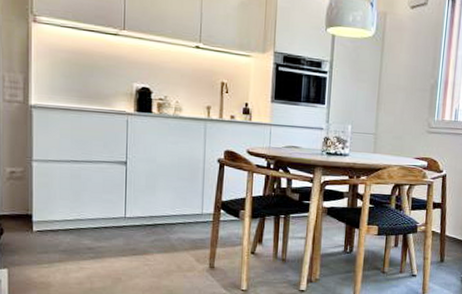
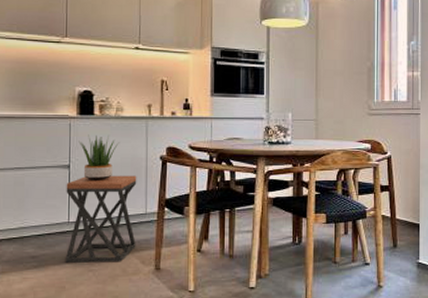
stool: none [121,174,194,259] -> present [65,175,137,263]
potted plant: none [136,132,177,179] -> present [79,134,119,180]

